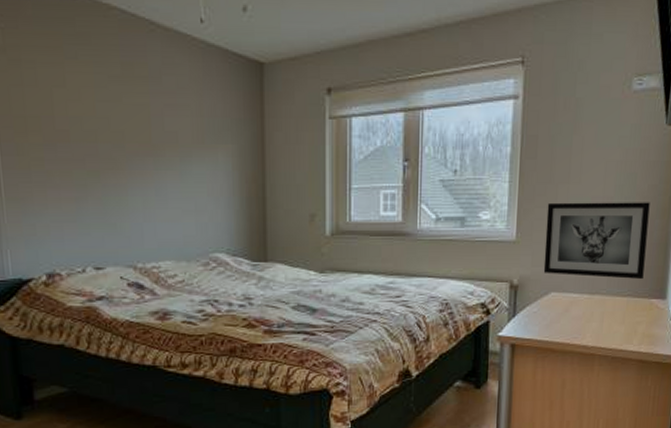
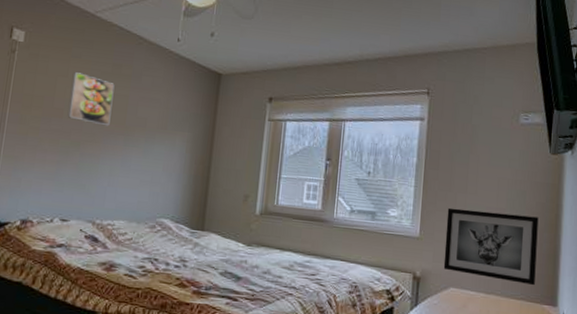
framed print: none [71,79,132,147] -> present [67,72,115,126]

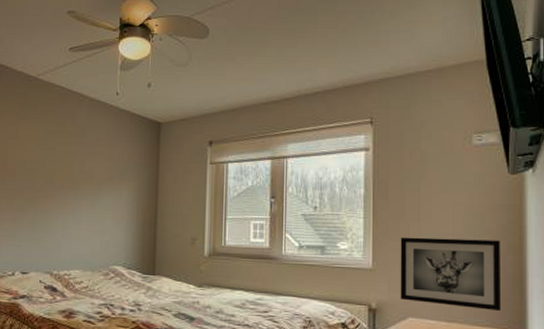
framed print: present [67,72,115,126] -> none [19,134,61,182]

